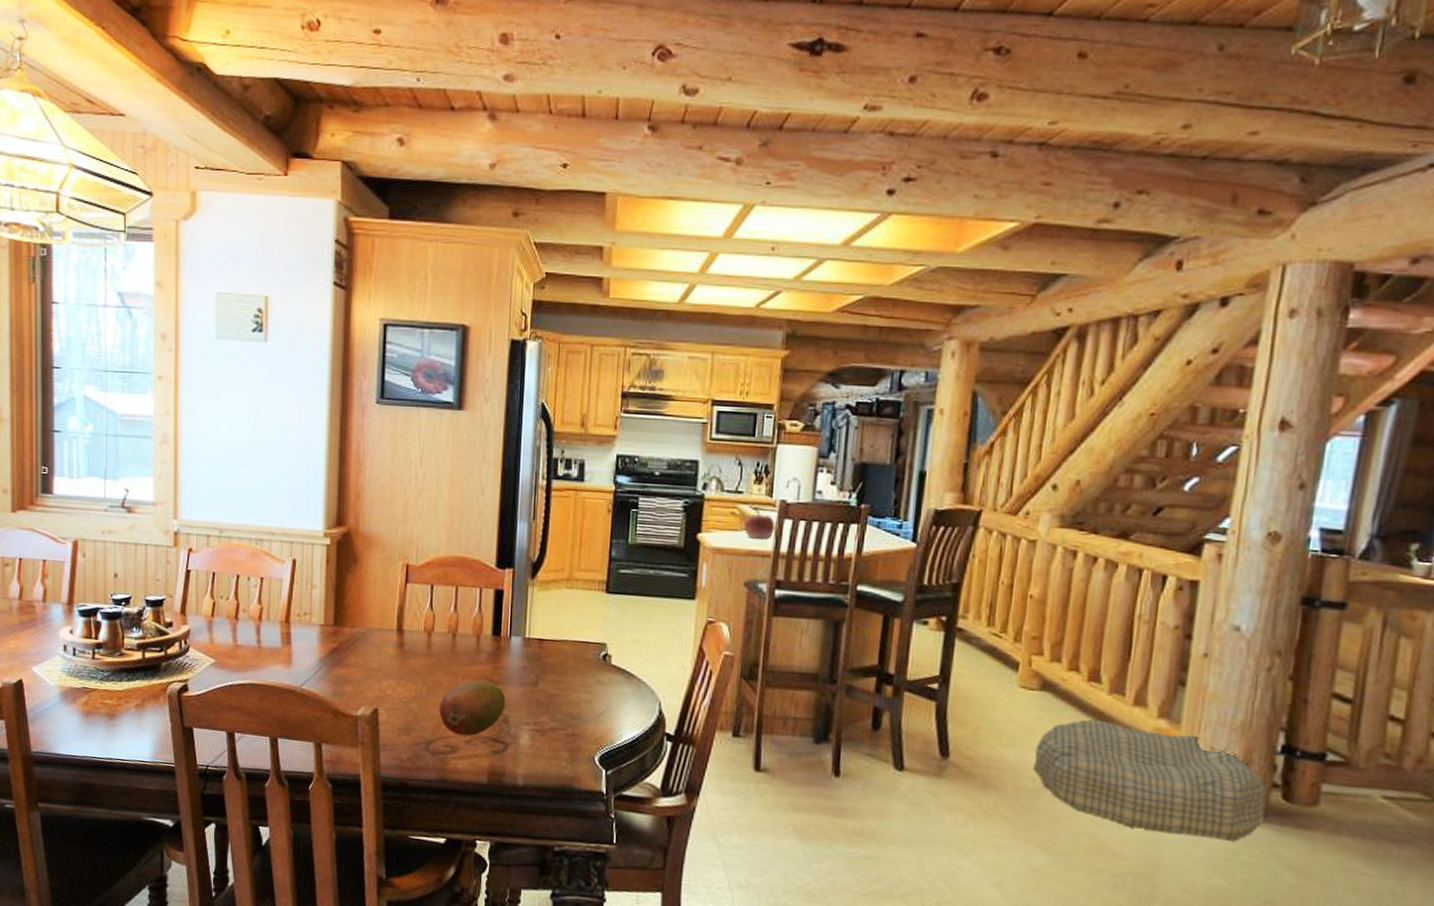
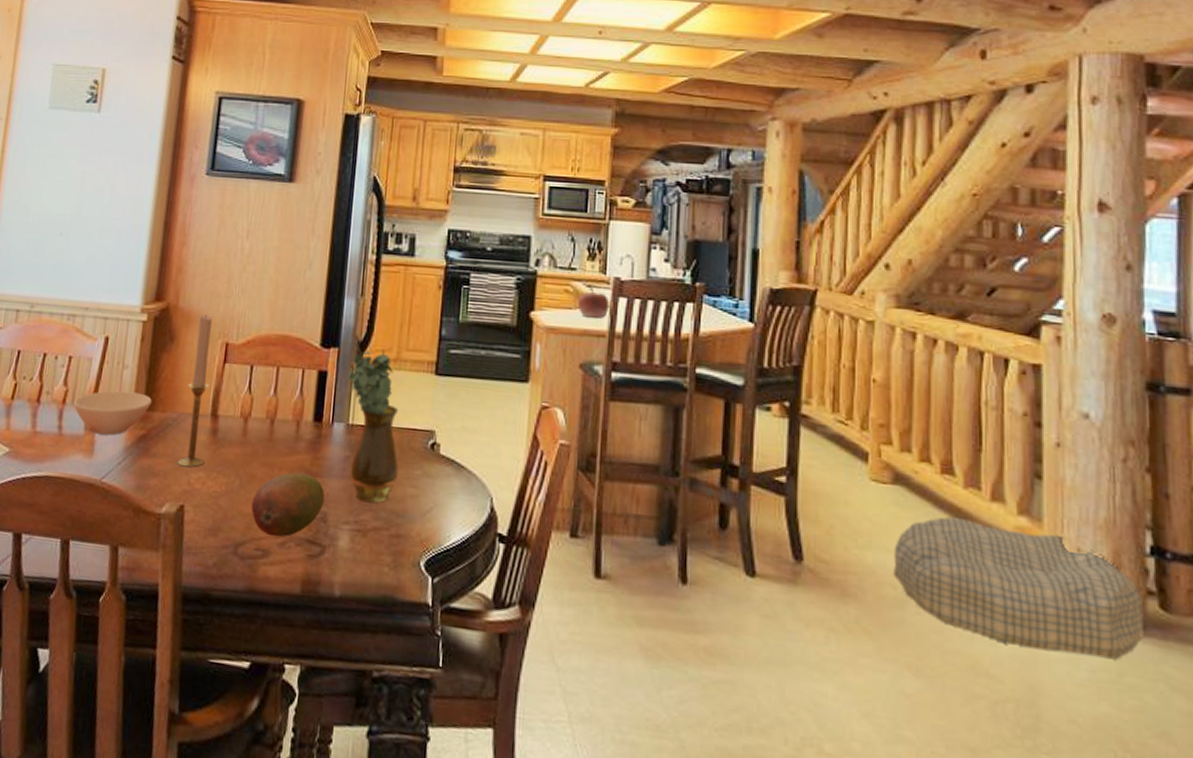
bowl: none [268,608,341,648] -> present [73,390,152,436]
candlestick: none [369,538,394,676] -> present [177,314,213,468]
vase: none [522,567,574,707] -> present [347,346,399,503]

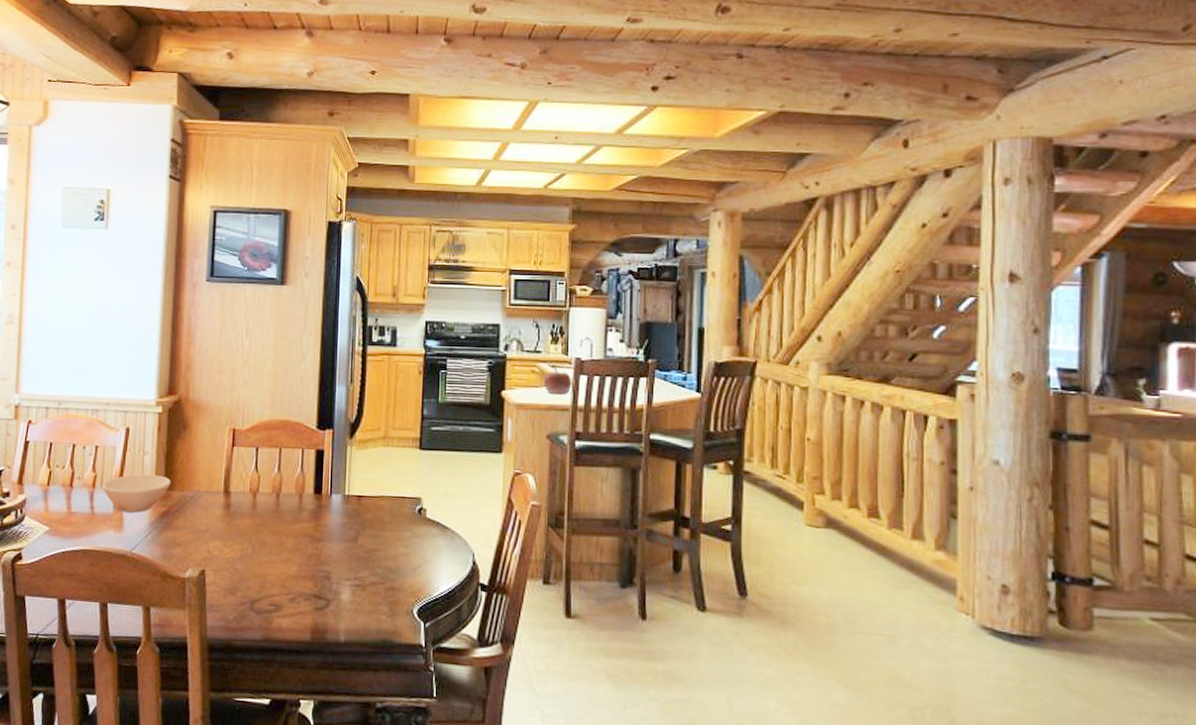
candlestick: present [177,314,213,468] -> none [196,405,222,538]
fruit: present [251,472,325,537] -> none [263,538,328,594]
vase: present [347,346,399,503] -> none [342,427,391,562]
dog bed: present [893,516,1146,660] -> none [826,553,1046,669]

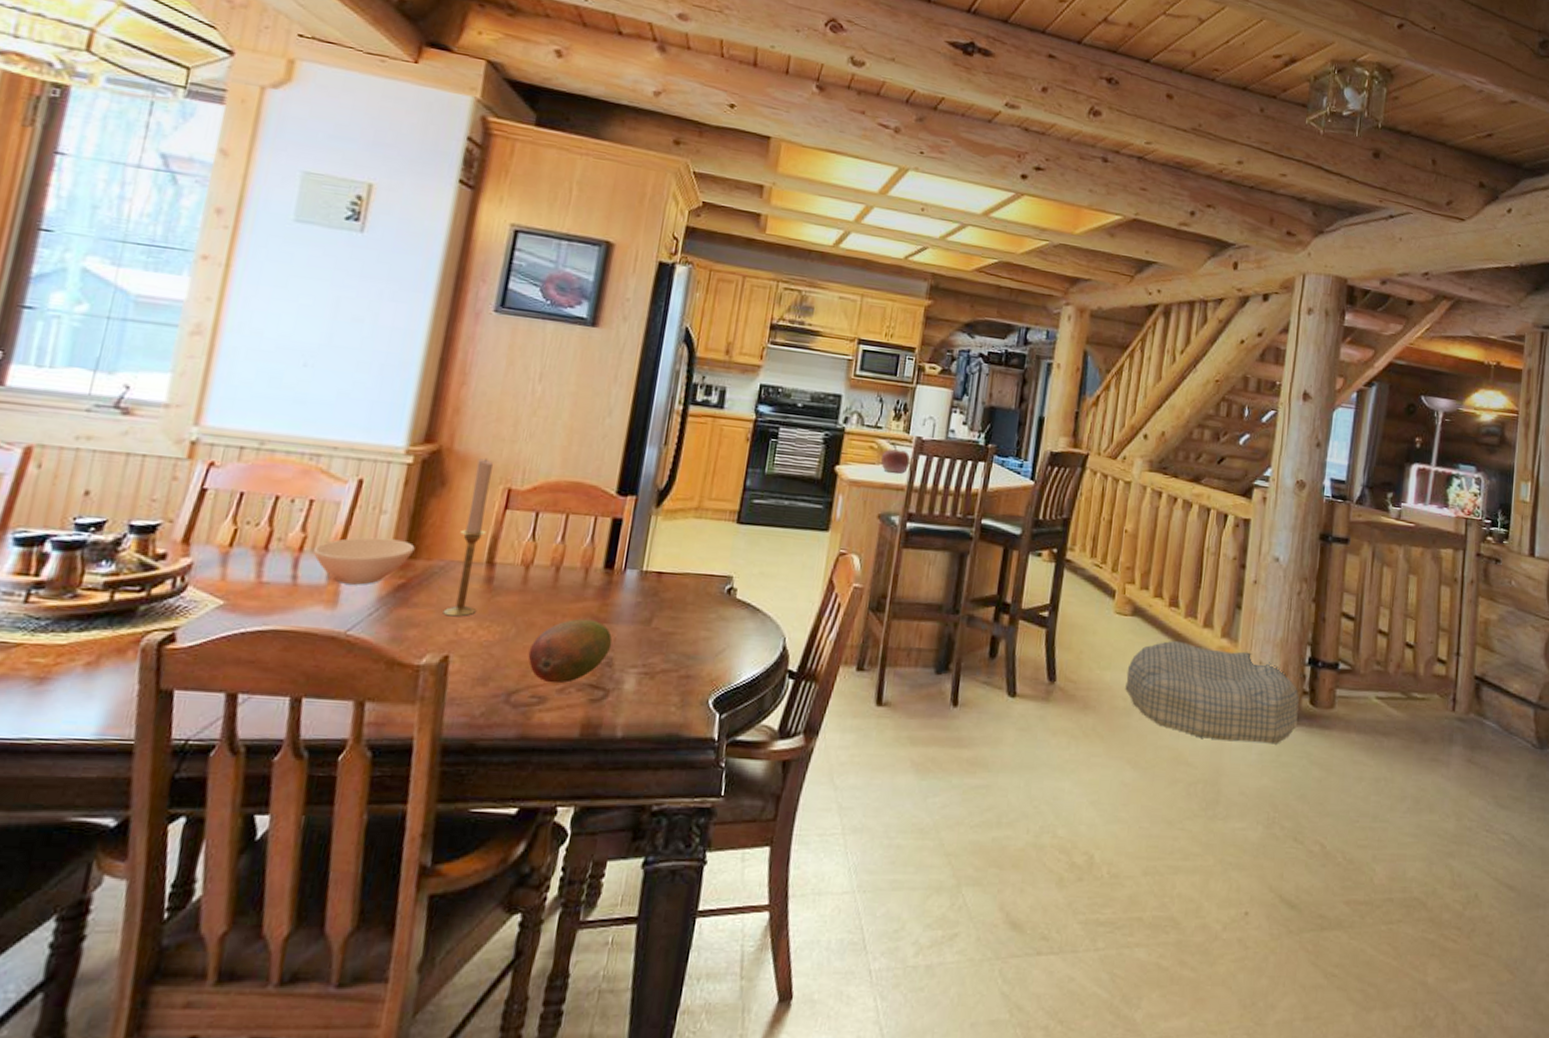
candlestick: none [196,405,222,538] -> present [443,458,494,617]
fruit: none [263,538,328,594] -> present [528,618,612,684]
dog bed: none [826,553,1046,669] -> present [1125,640,1299,744]

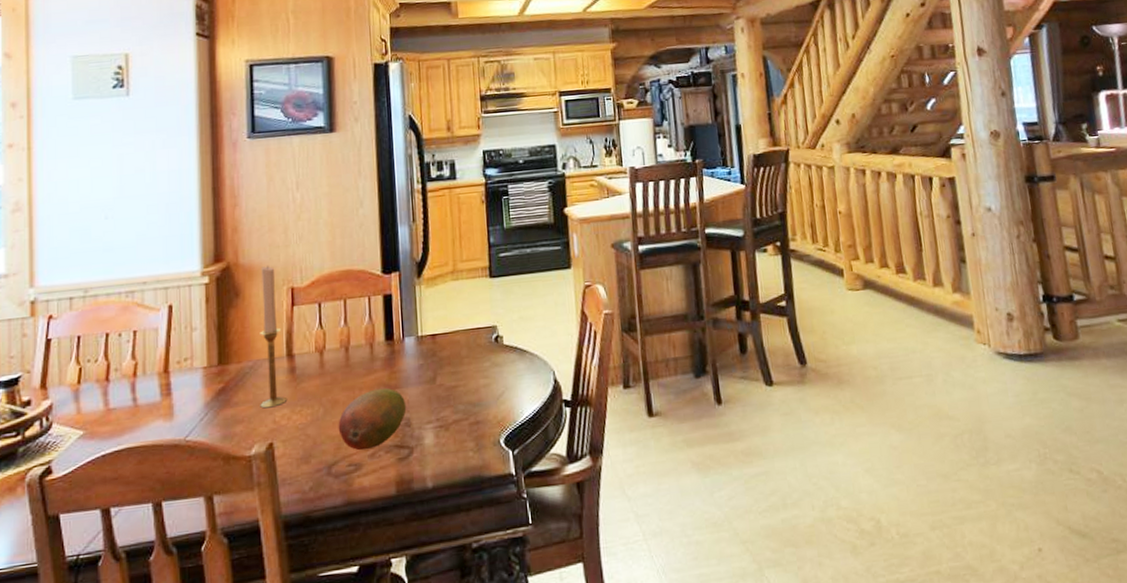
bowl: present [312,537,415,585] -> none [144,350,226,398]
fruit: present [881,445,911,474] -> none [603,179,630,205]
dog bed: present [1125,640,1299,744] -> none [870,301,1047,391]

